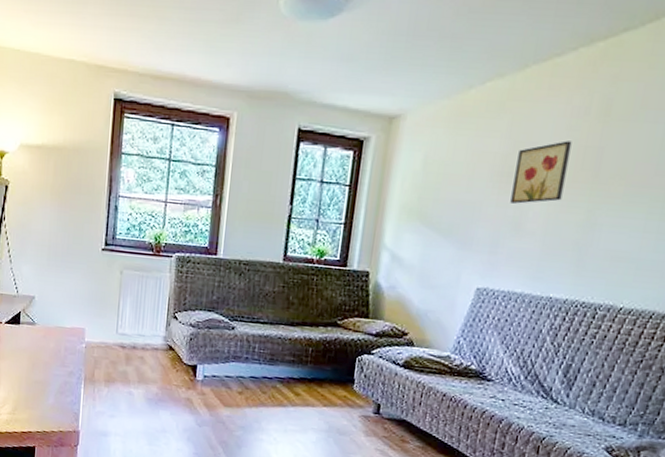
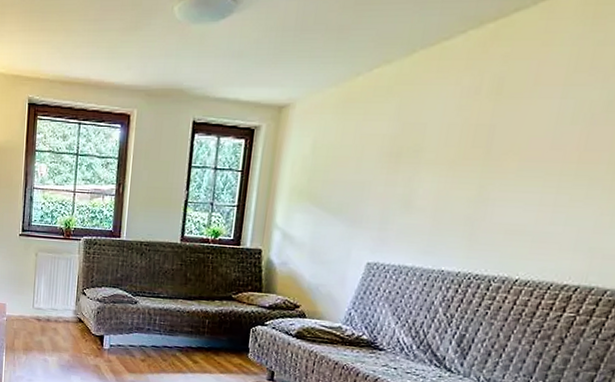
wall art: present [510,140,572,204] -> none [399,120,462,182]

